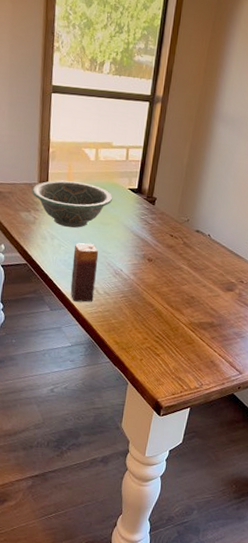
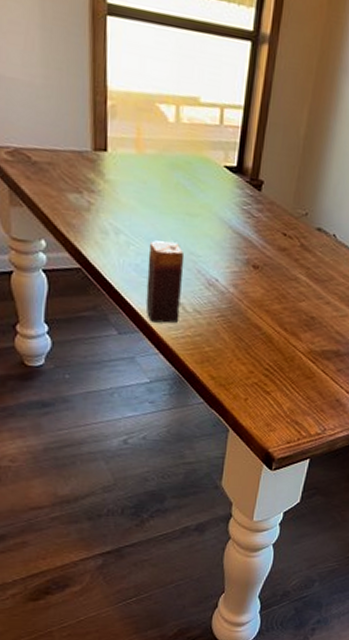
decorative bowl: present [32,180,113,228] -> none [83,148,203,220]

